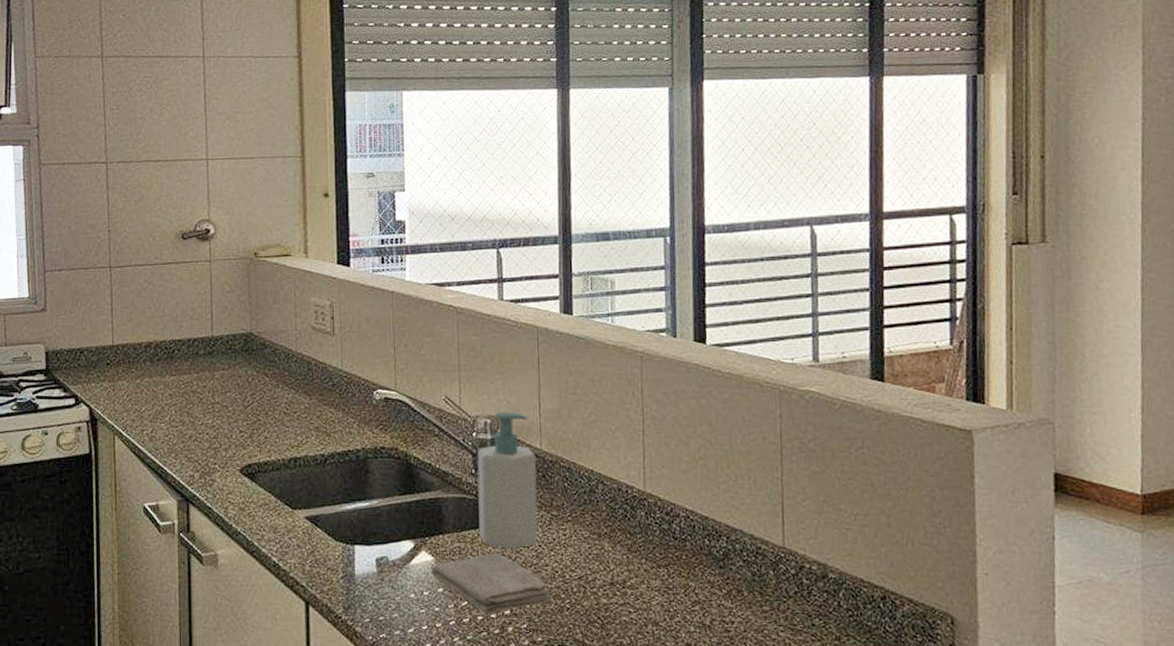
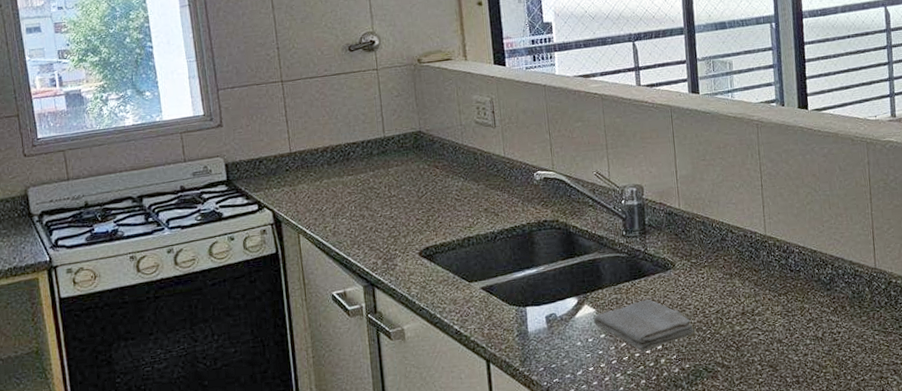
soap bottle: present [477,411,538,549] -> none [626,179,681,295]

